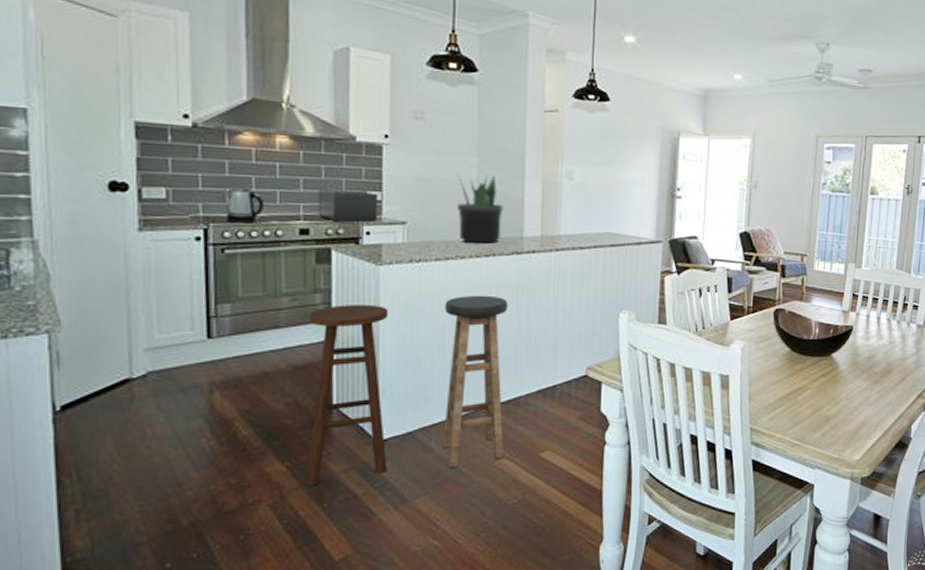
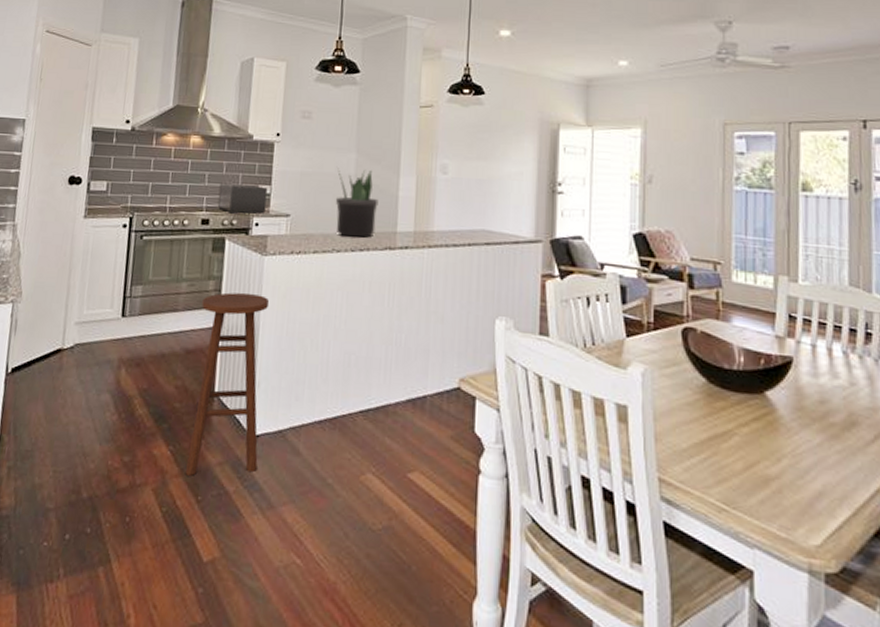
kettle: present [226,187,265,224] -> none [146,181,177,214]
bar stool: present [443,295,508,469] -> none [310,290,380,477]

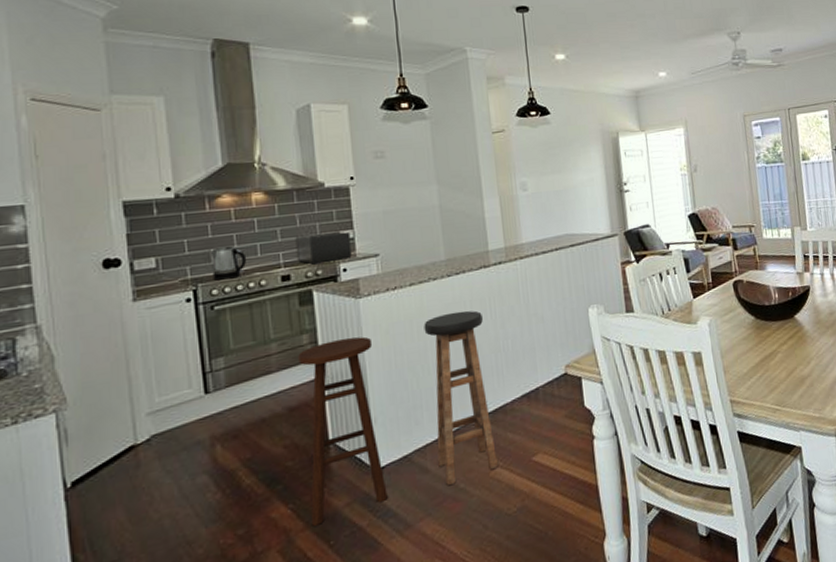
kettle: none [146,181,177,214] -> present [211,246,247,281]
bar stool: none [310,290,380,477] -> present [424,310,498,486]
planter: present [335,168,379,238] -> none [421,198,468,265]

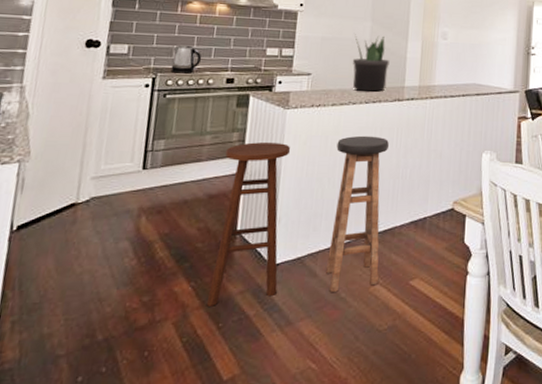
toaster: present [295,231,352,265] -> none [242,47,291,74]
planter: none [421,198,468,265] -> present [352,34,390,92]

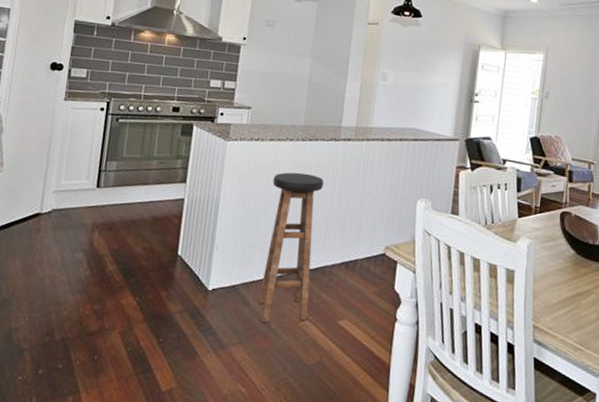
kettle: present [170,45,202,74] -> none [123,72,151,101]
bar stool: present [206,142,291,306] -> none [149,170,230,322]
planter: present [352,34,390,92] -> none [291,70,328,130]

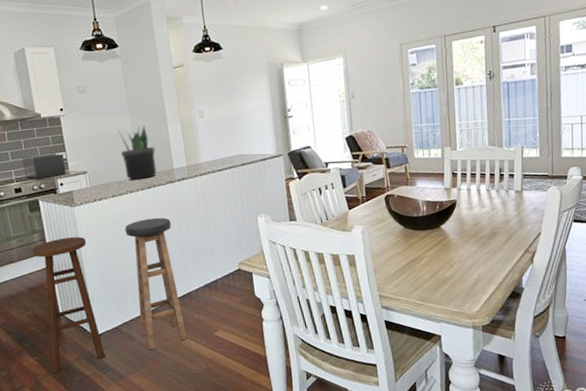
bar stool: none [149,170,230,322] -> present [32,236,105,373]
toaster: none [187,77,233,105] -> present [22,153,66,180]
planter: none [291,70,328,130] -> present [117,125,157,180]

